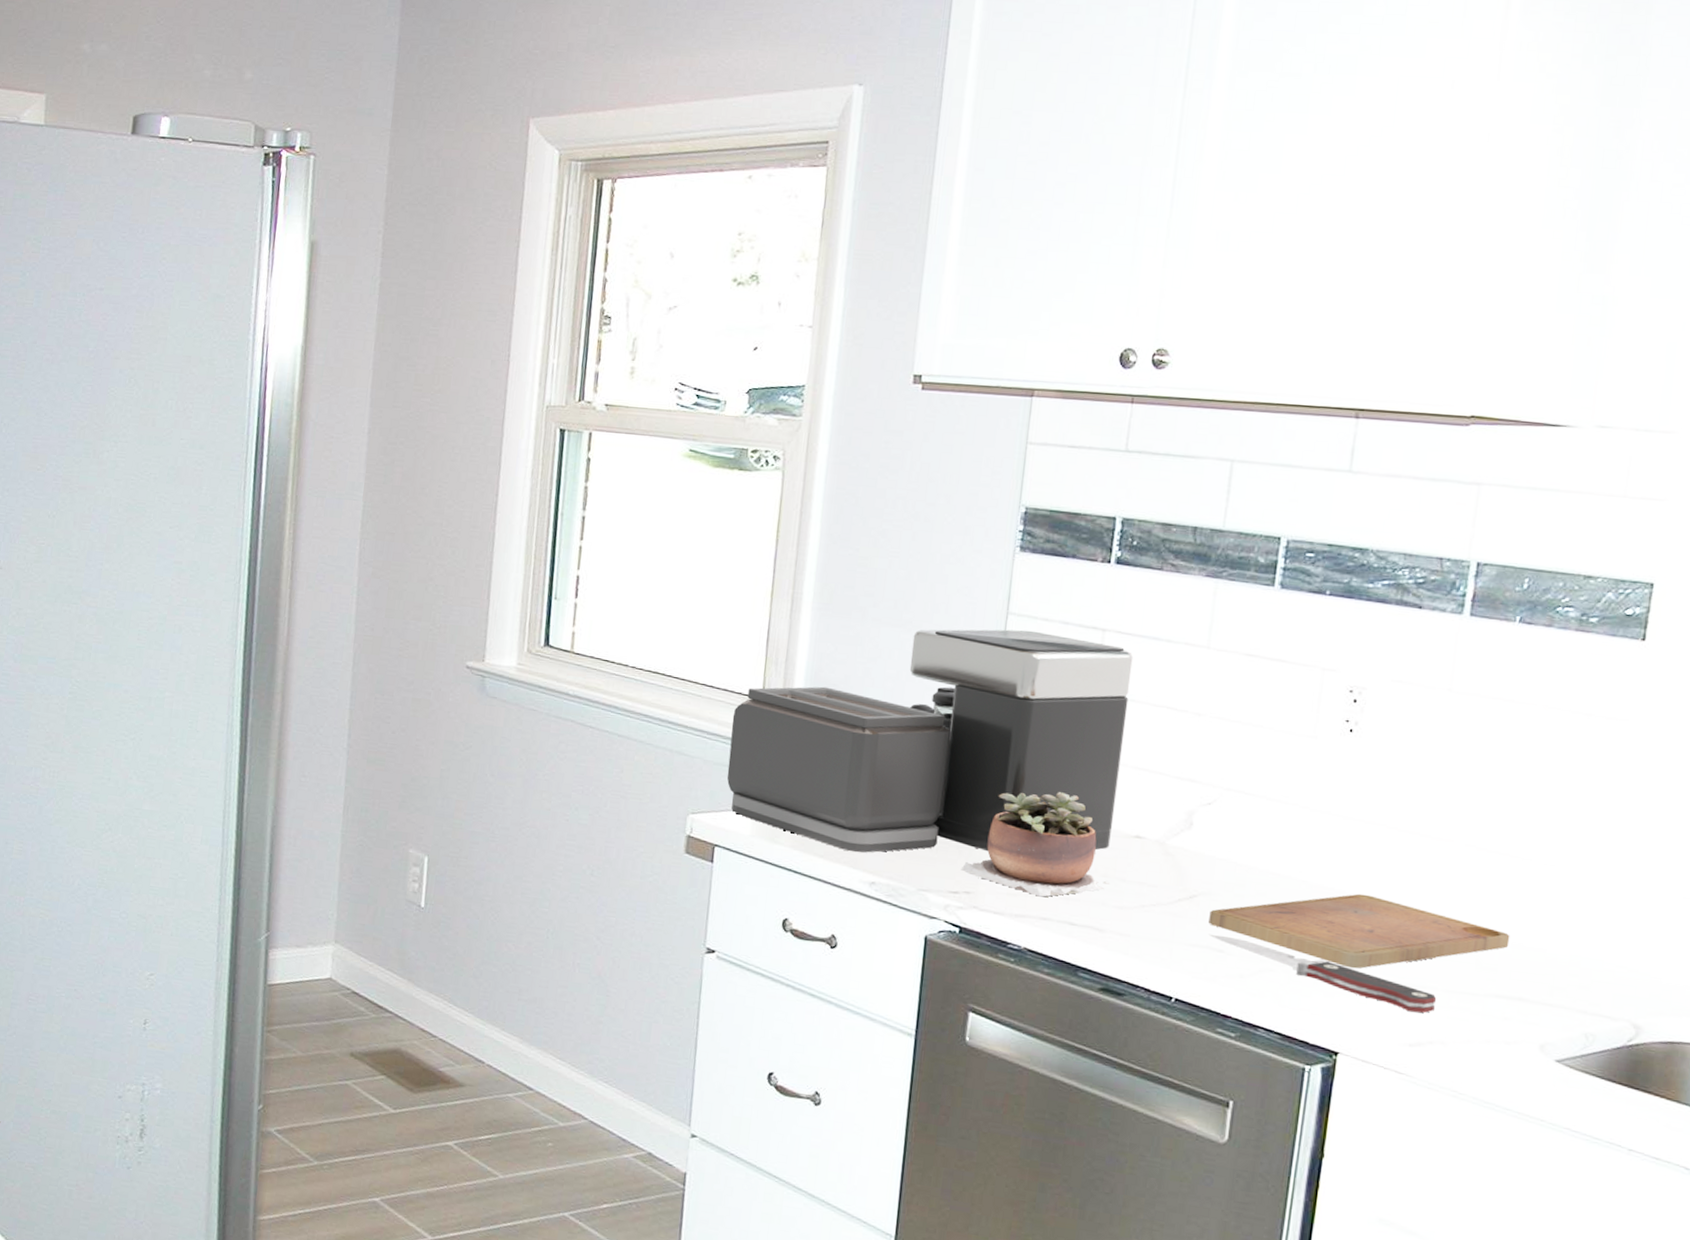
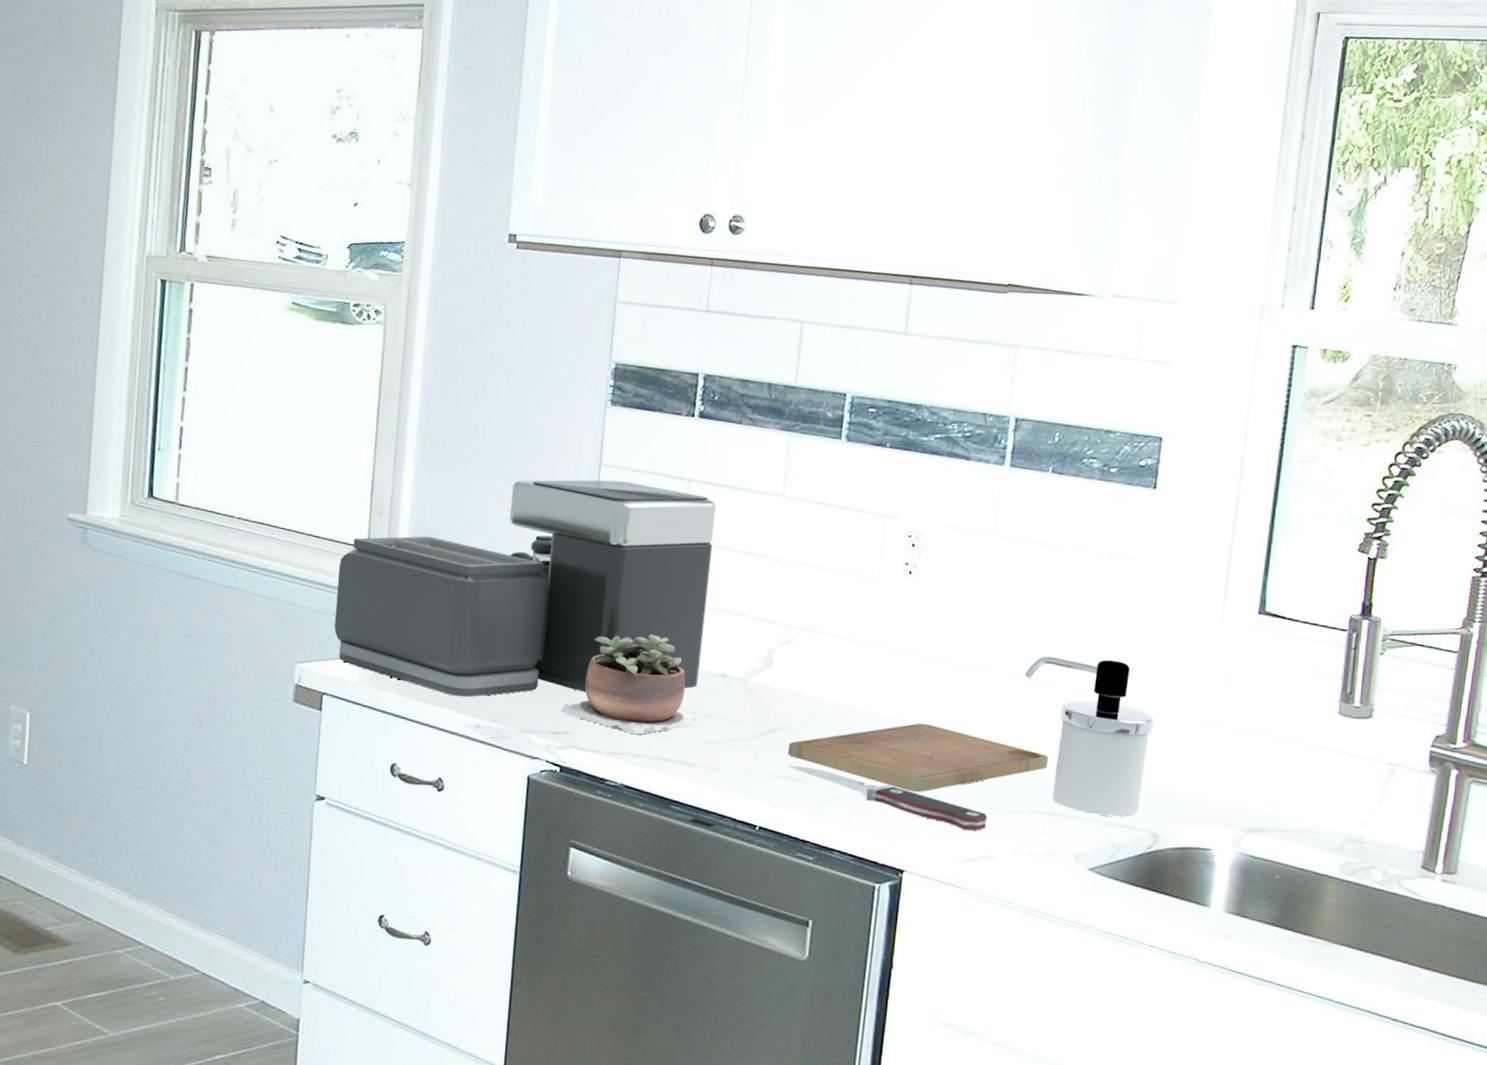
soap dispenser: none [1483,824,1638,1004] -> present [1025,656,1154,817]

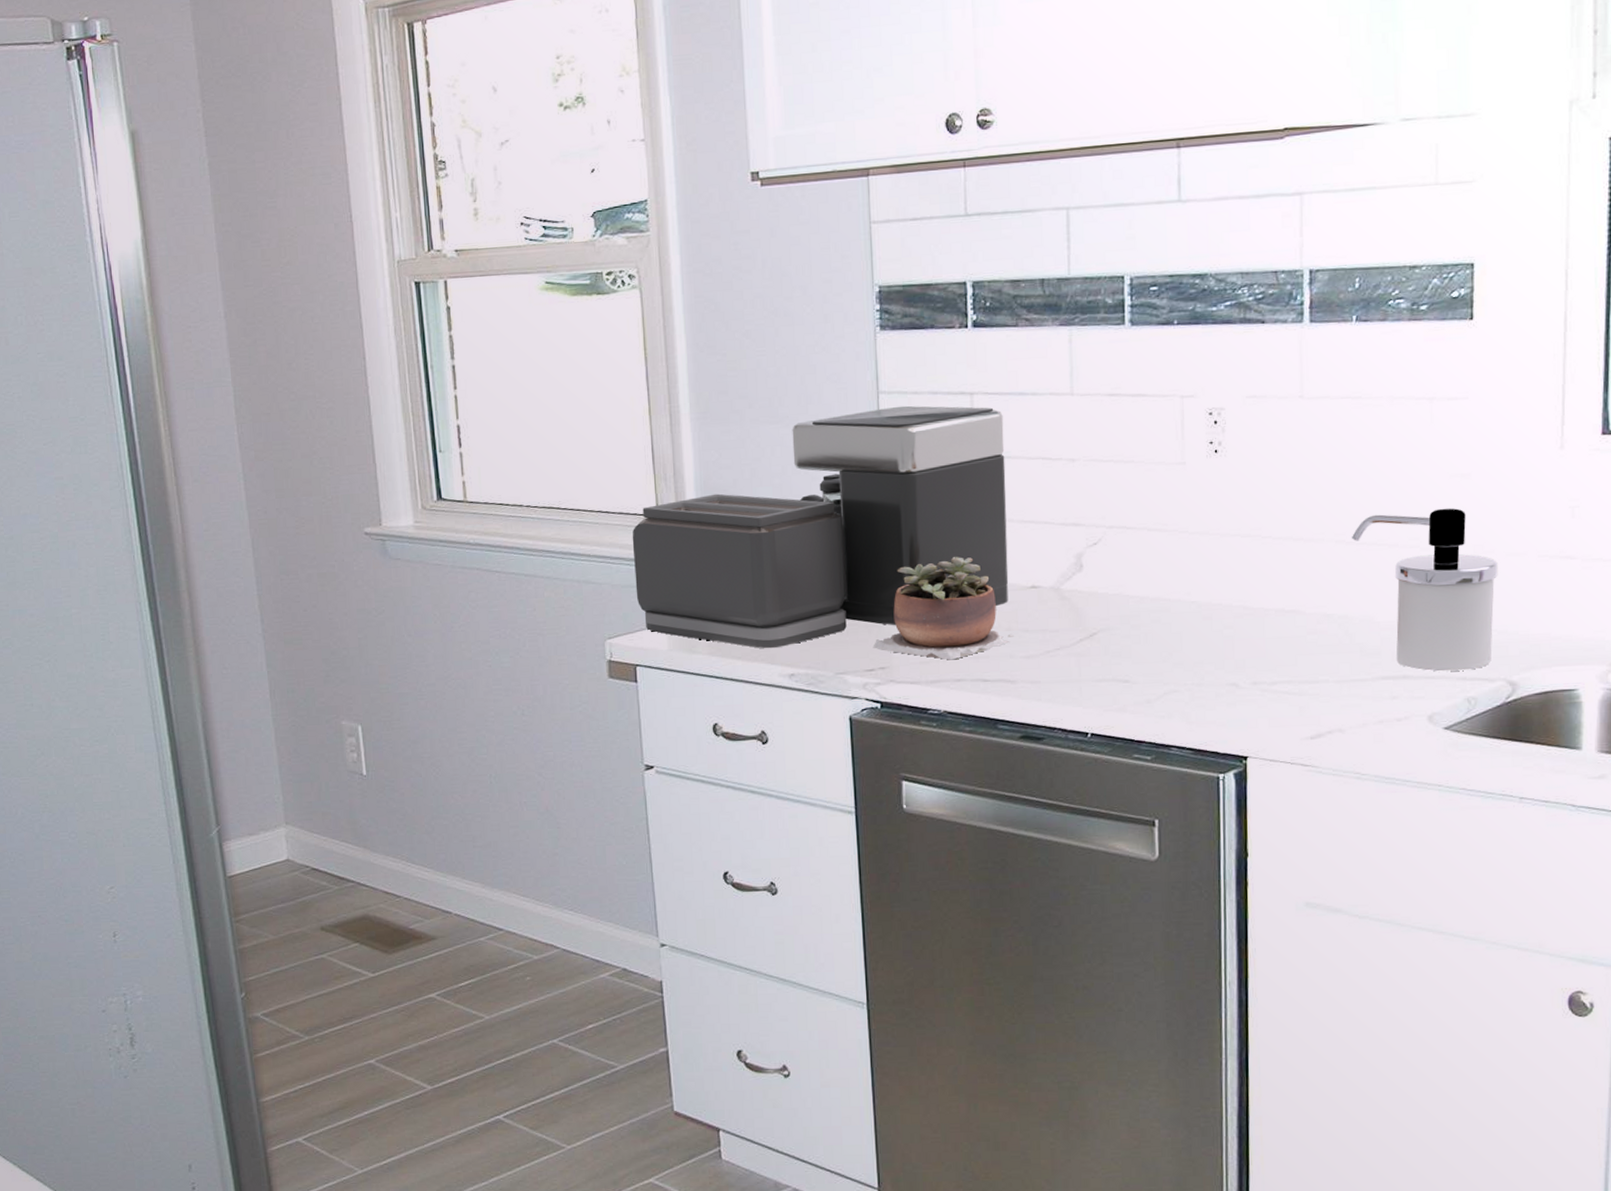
cutting board: present [788,723,1049,793] -> none [1111,604,1388,676]
kitchen knife: present [788,764,988,831] -> none [1113,666,1330,707]

